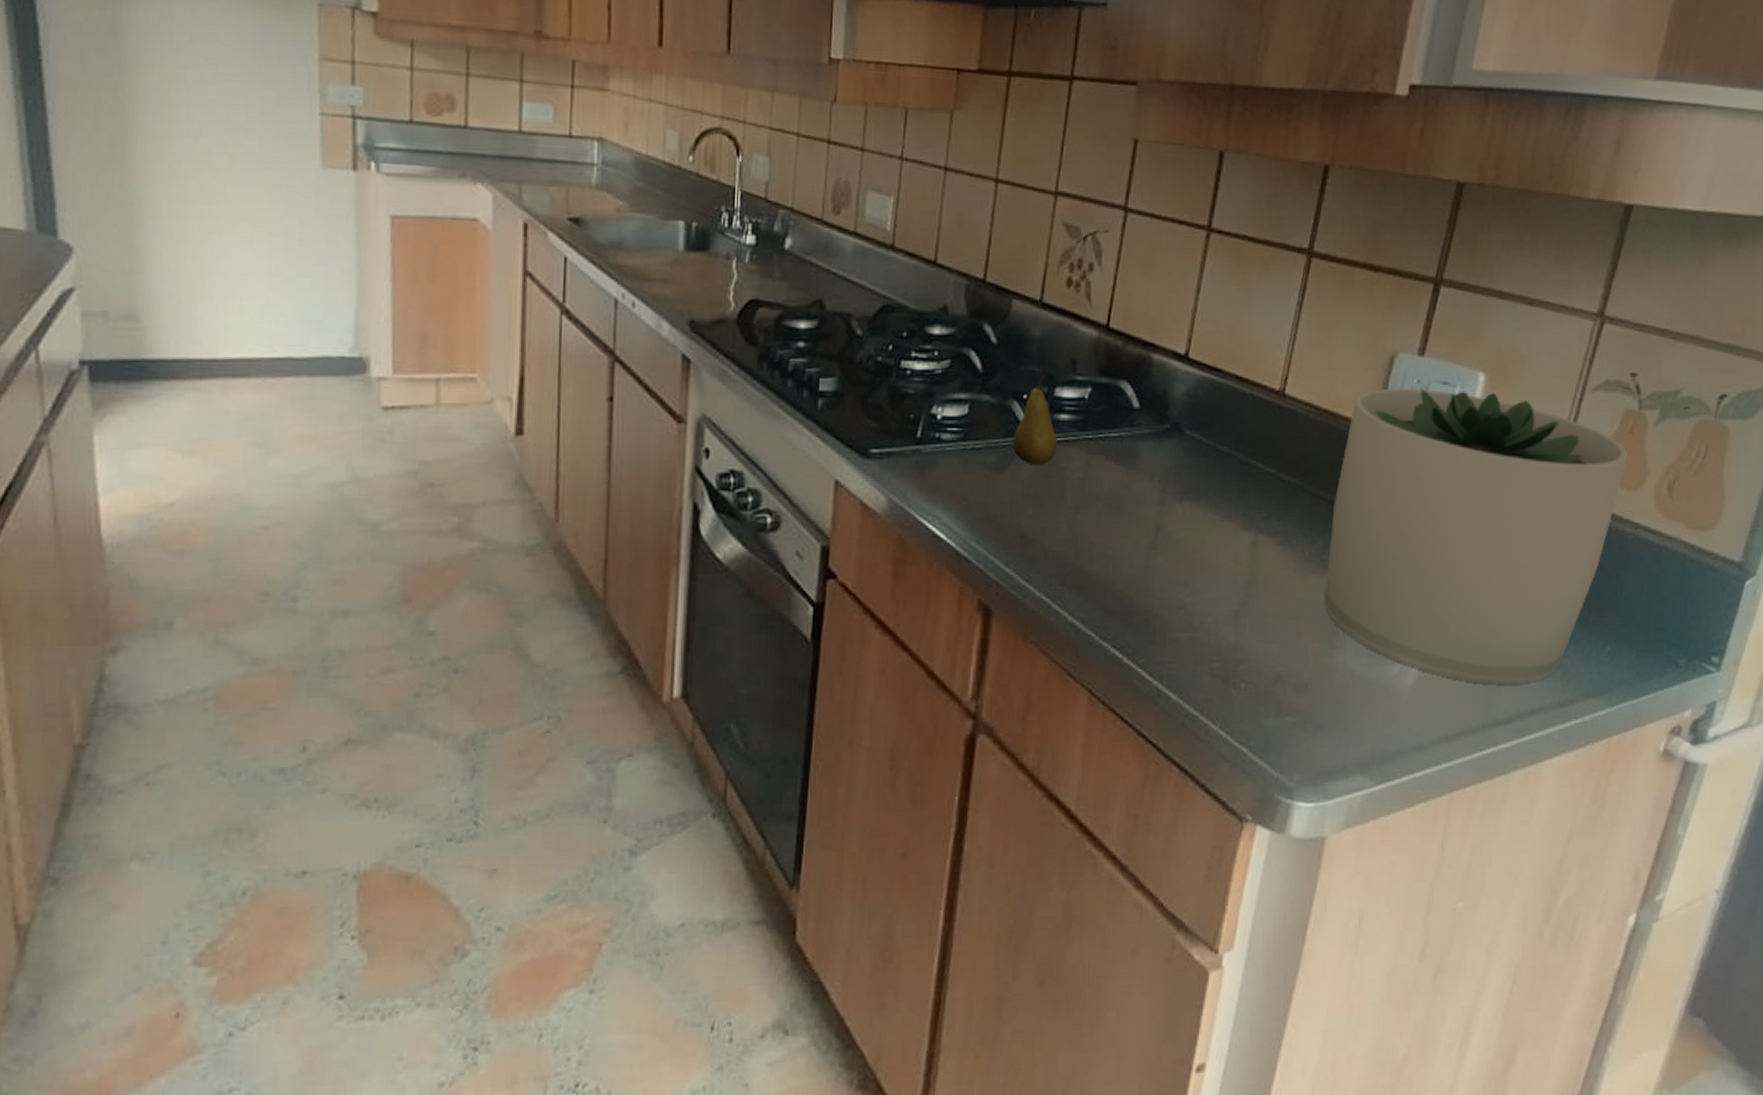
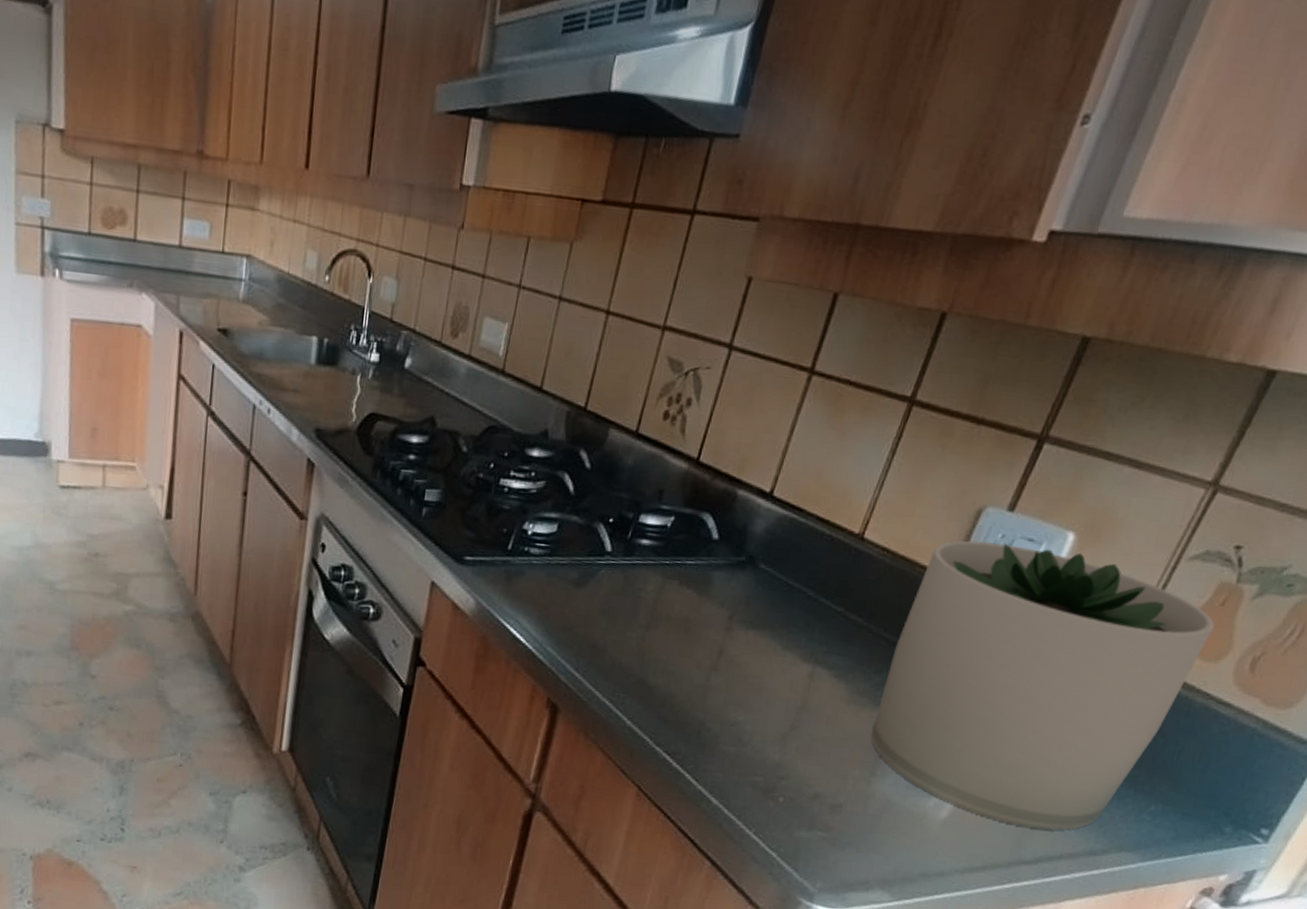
fruit: present [1012,375,1057,466] -> none [594,502,637,585]

